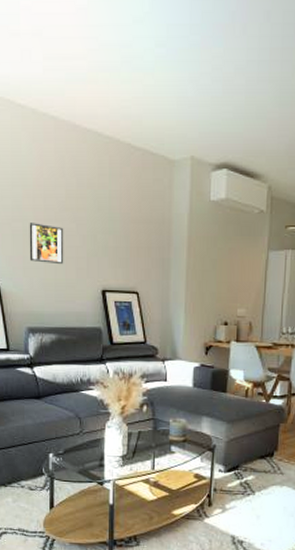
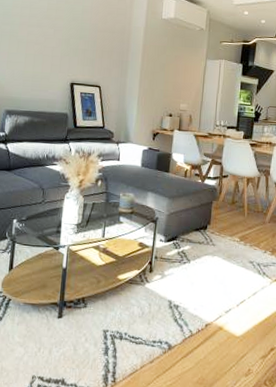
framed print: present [29,223,64,265] -> none [13,26,44,61]

